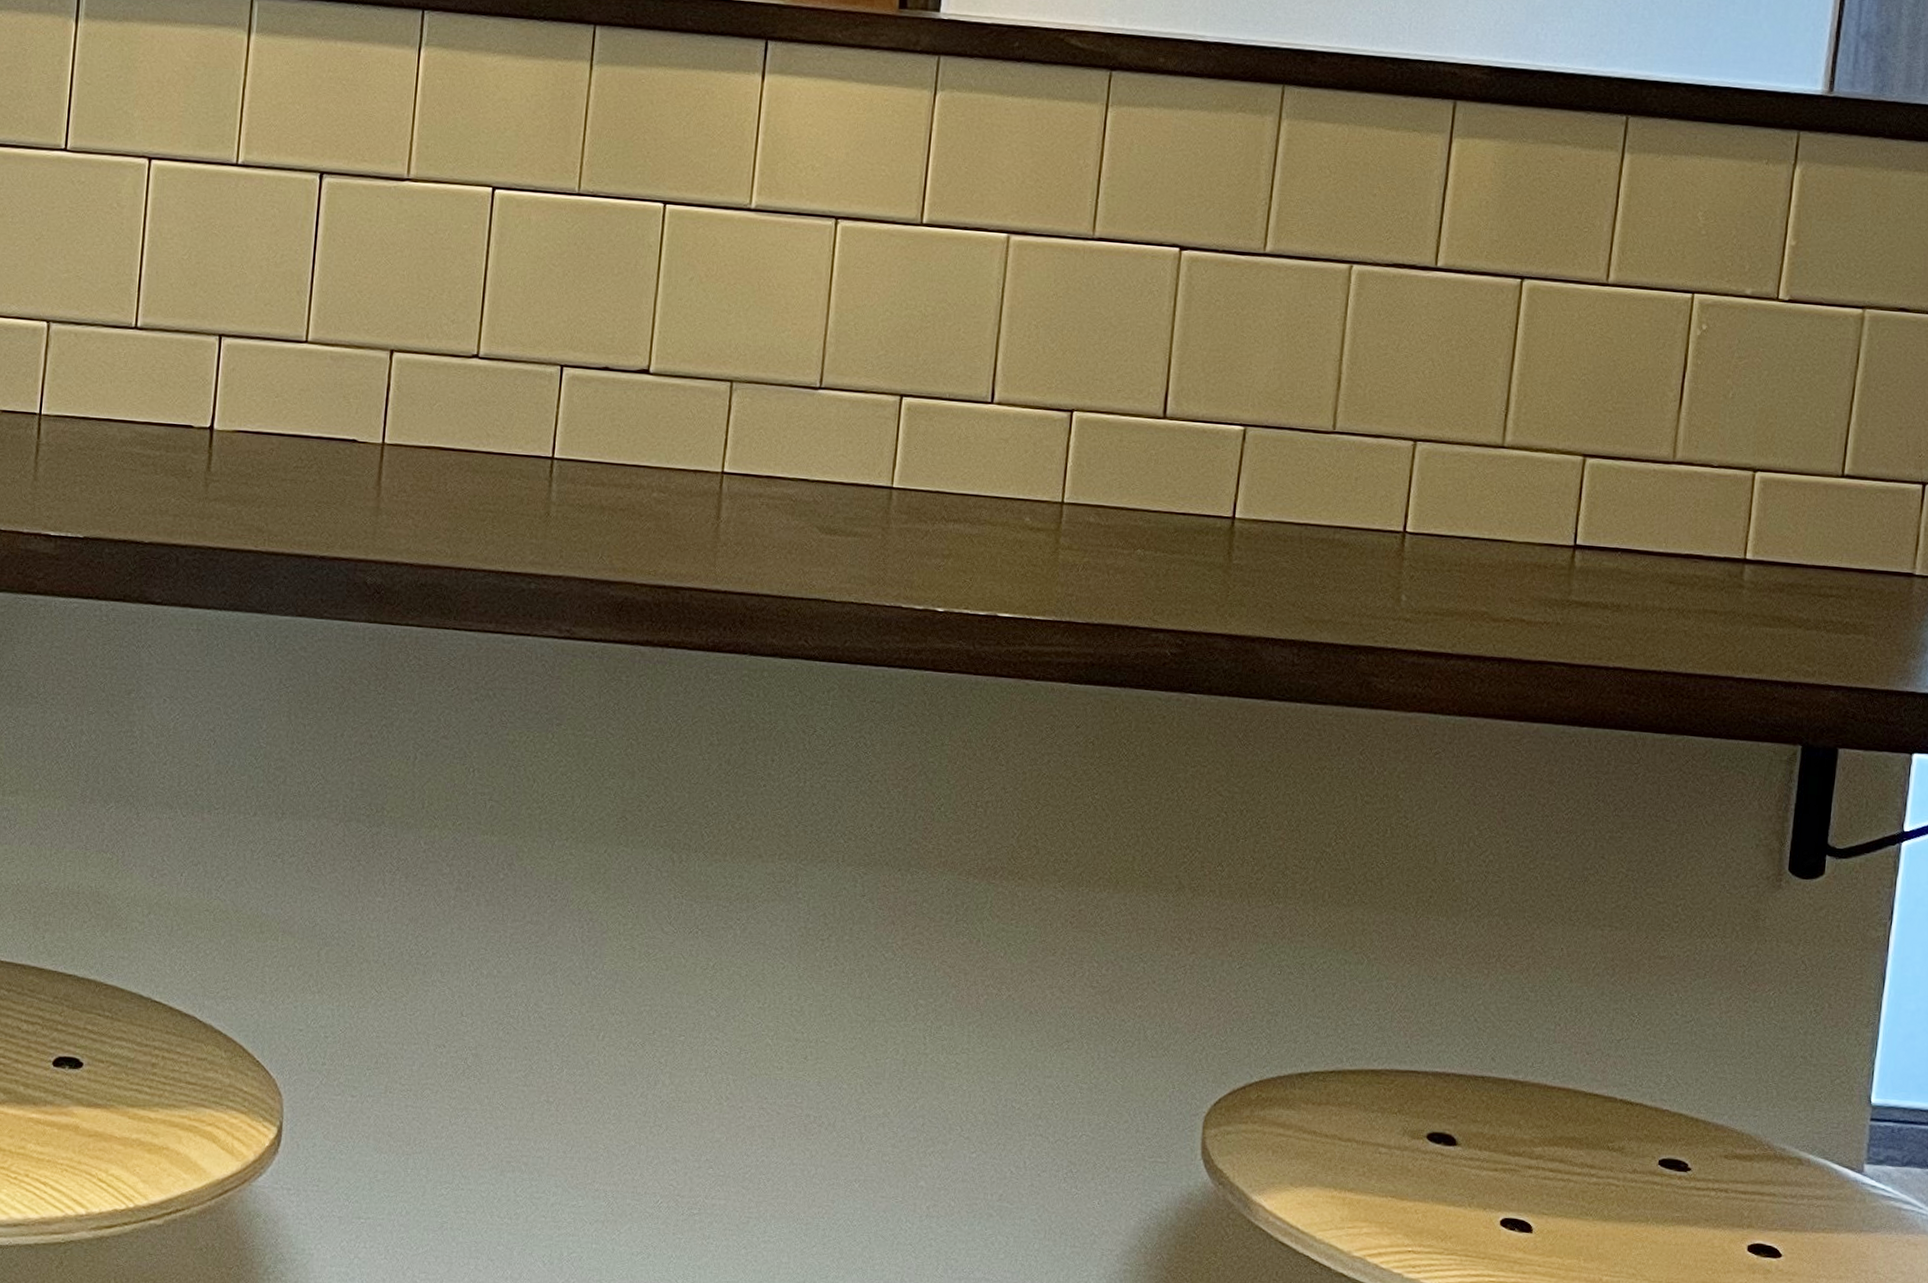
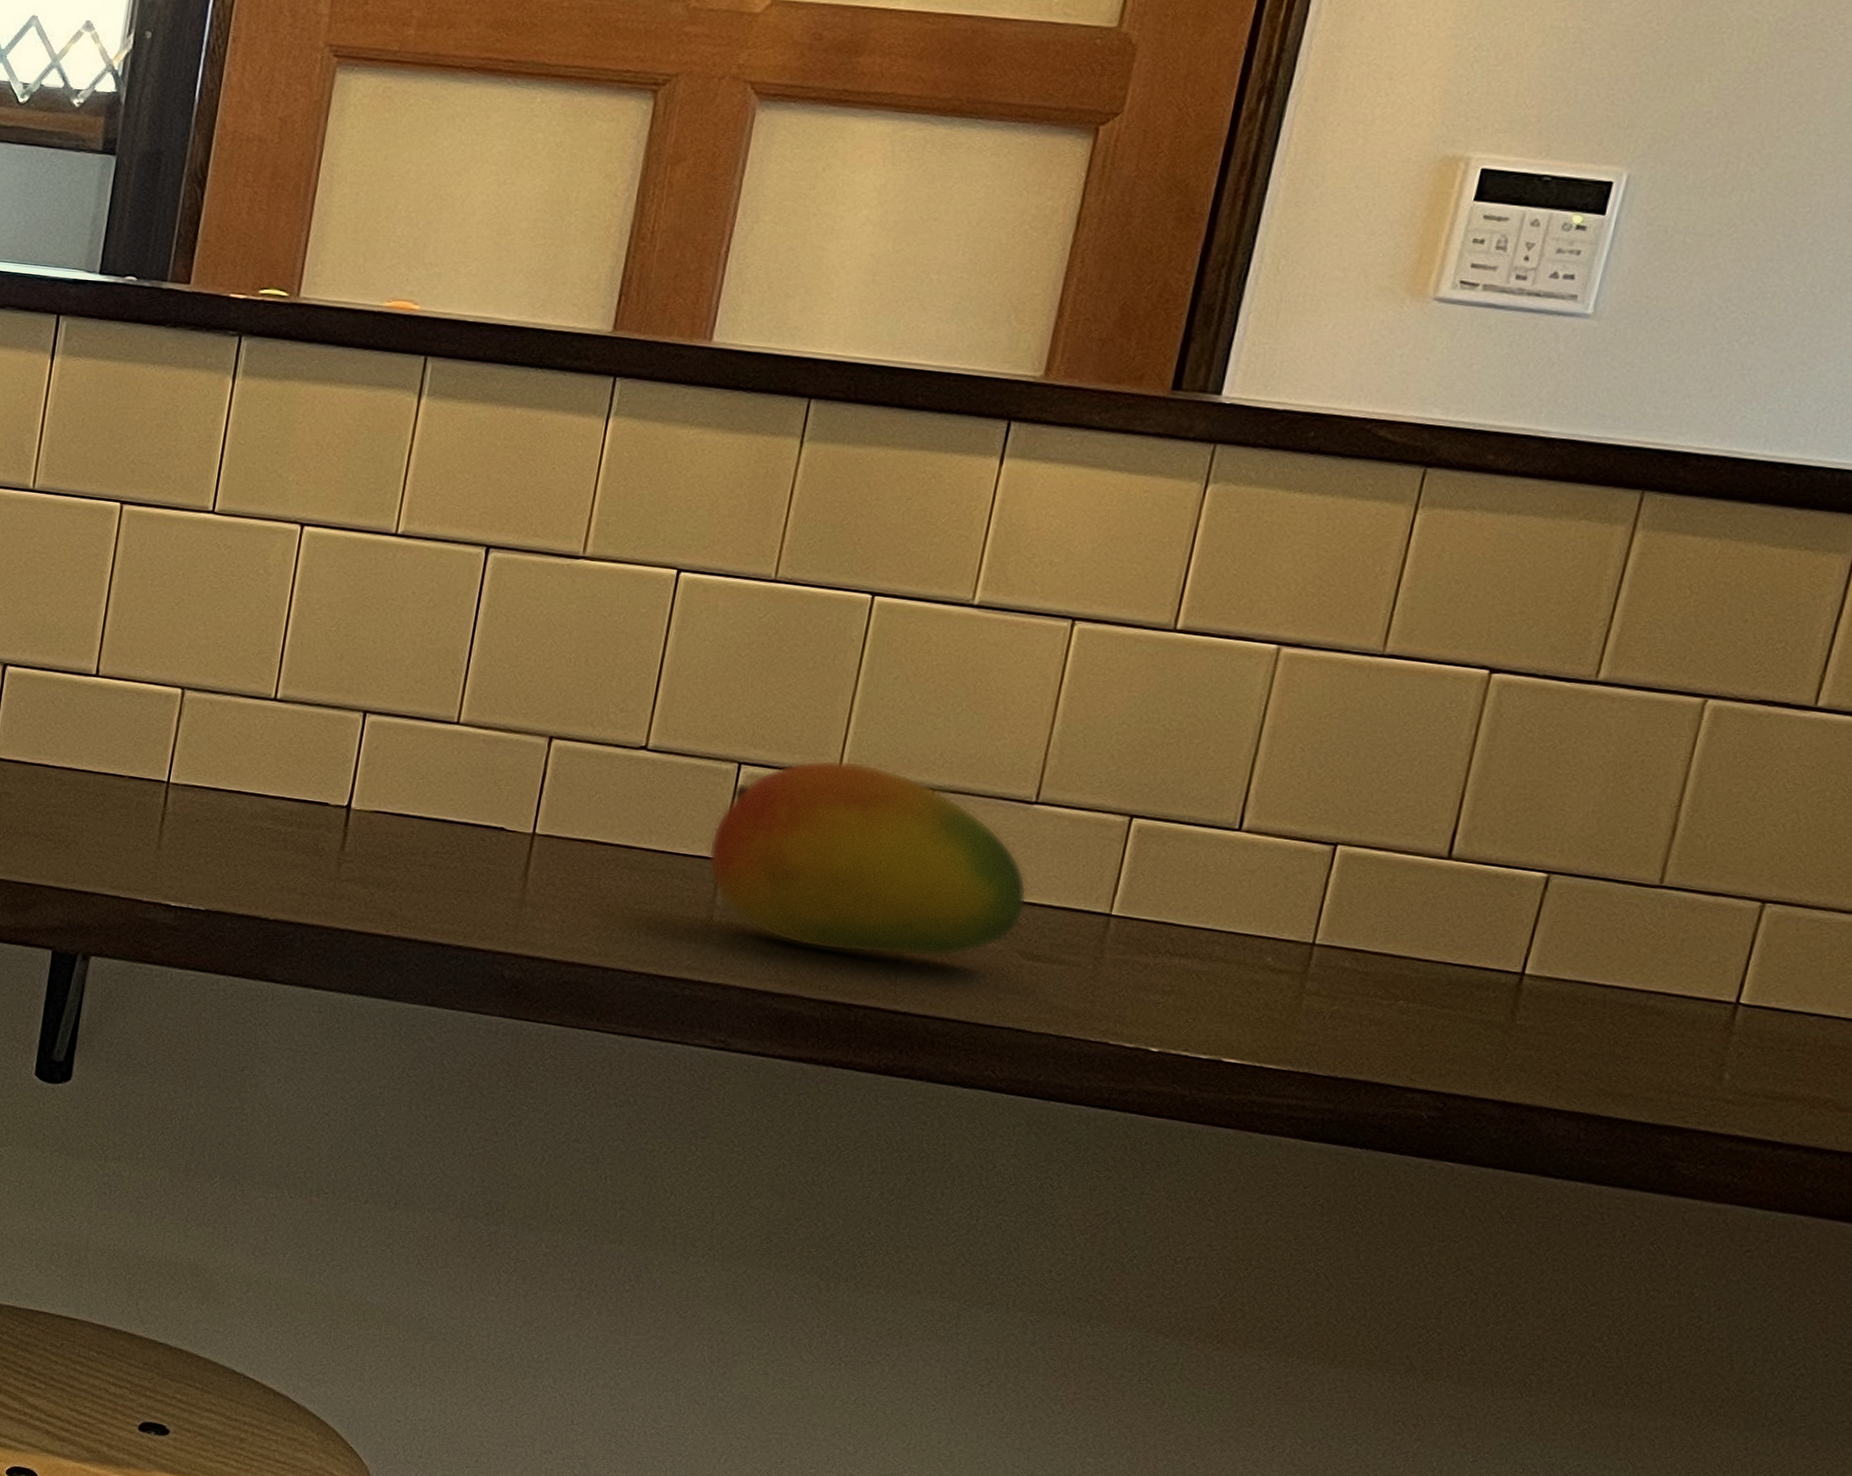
fruit: none [540,358,821,538] -> present [707,759,1028,957]

